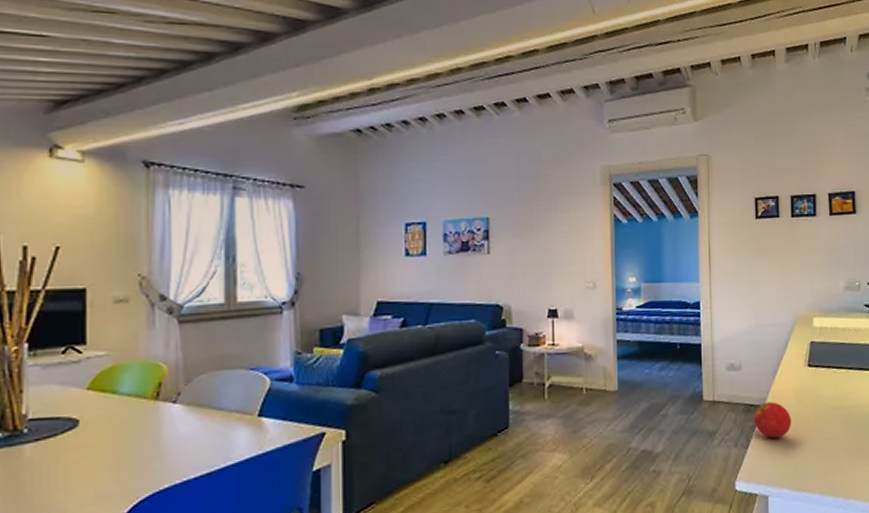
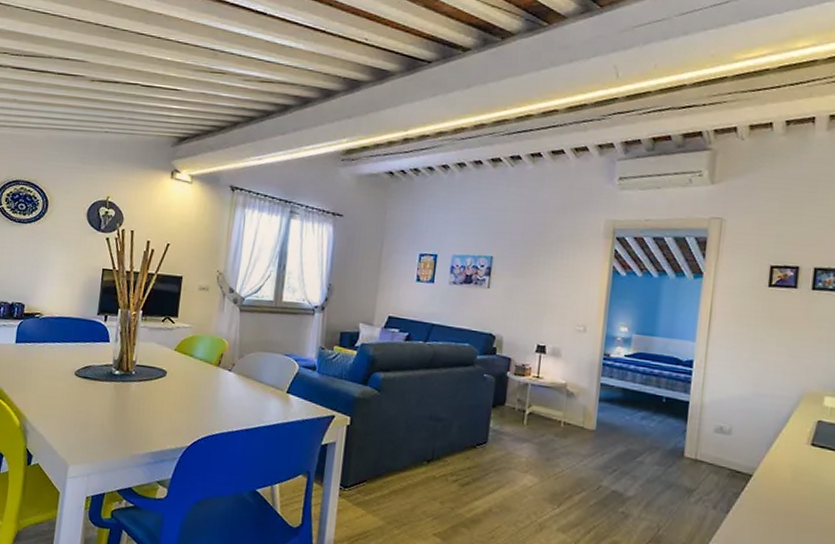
fruit: present [753,402,792,439] -> none [738,472,784,511]

